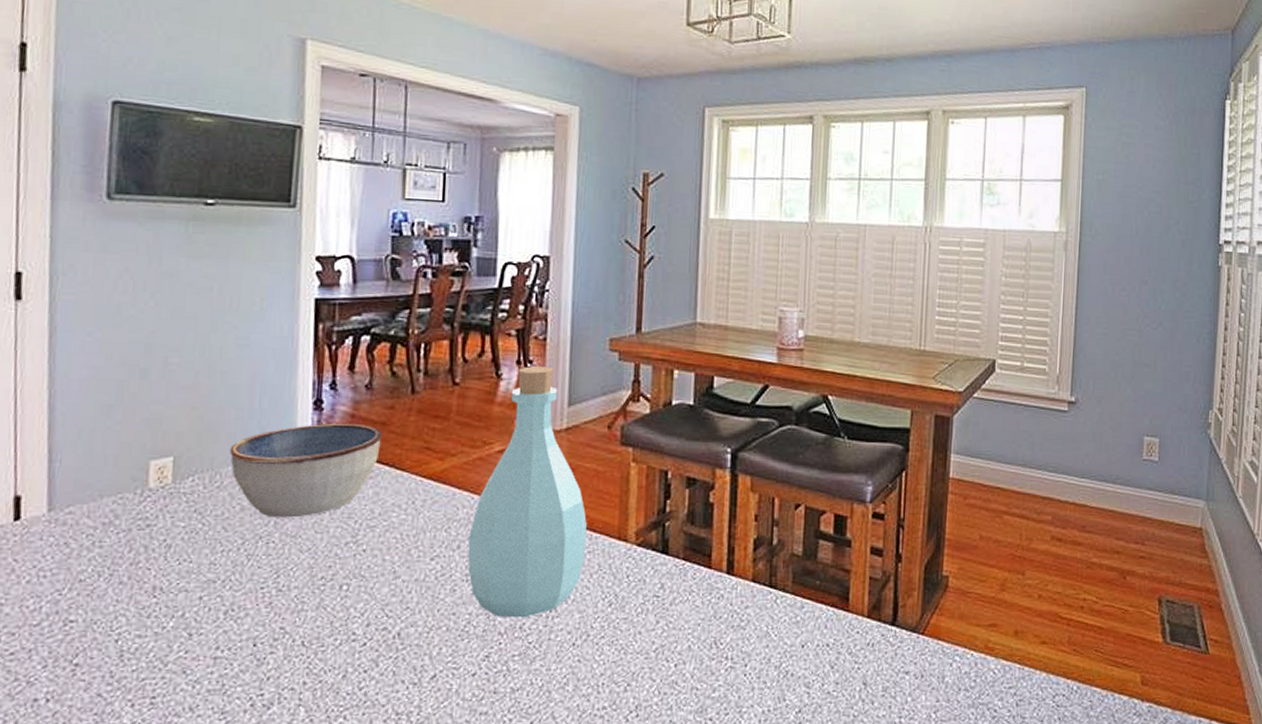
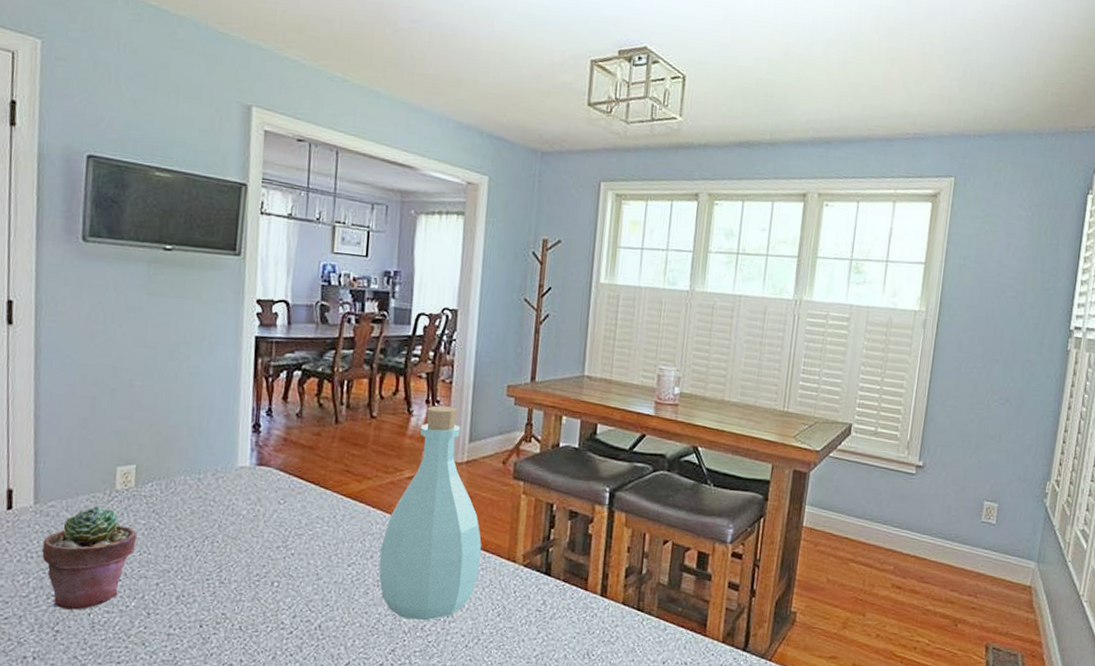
potted succulent: none [57,510,175,637] -> present [42,506,137,610]
bowl: present [230,423,382,518] -> none [182,444,309,523]

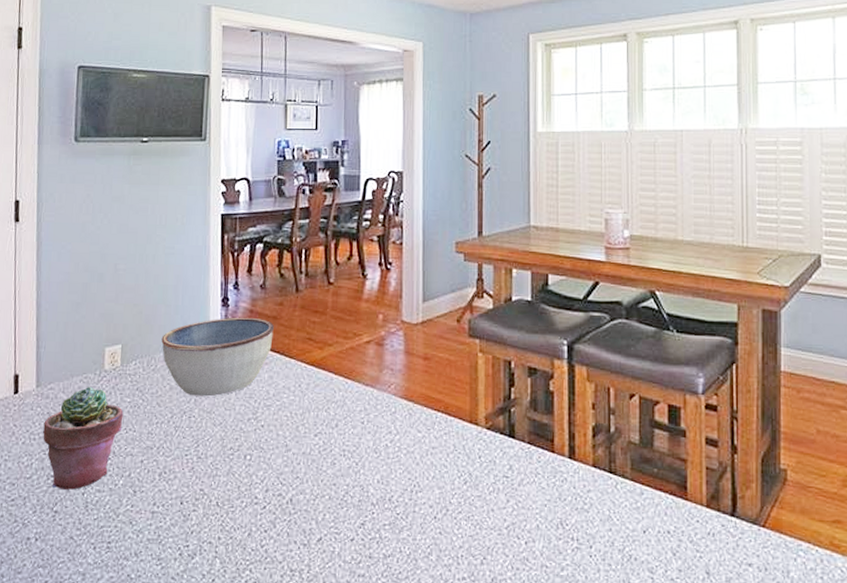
bowl: none [182,444,309,523] -> present [161,317,274,397]
bottle: present [379,405,482,621] -> none [344,267,442,491]

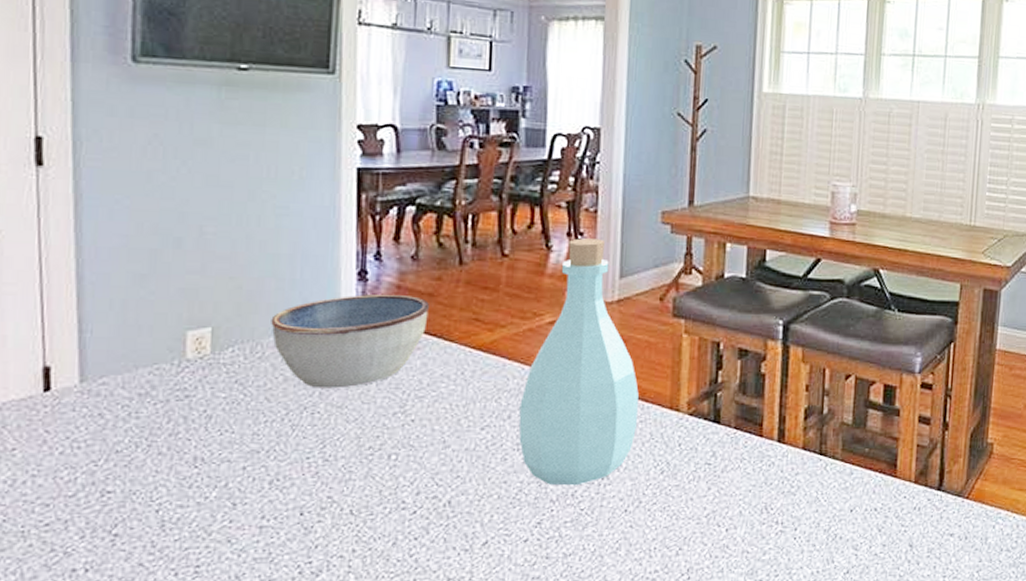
potted succulent: present [43,387,124,490] -> none [92,381,216,507]
bottle: none [344,267,442,491] -> present [518,238,639,486]

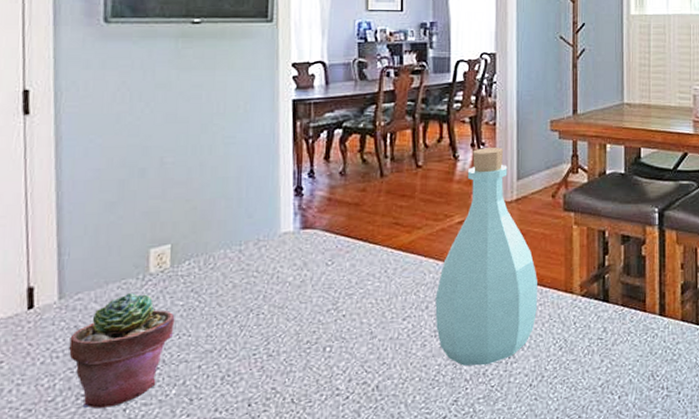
potted succulent: none [92,381,216,507] -> present [69,293,175,409]
bowl: present [271,294,429,389] -> none [221,205,356,292]

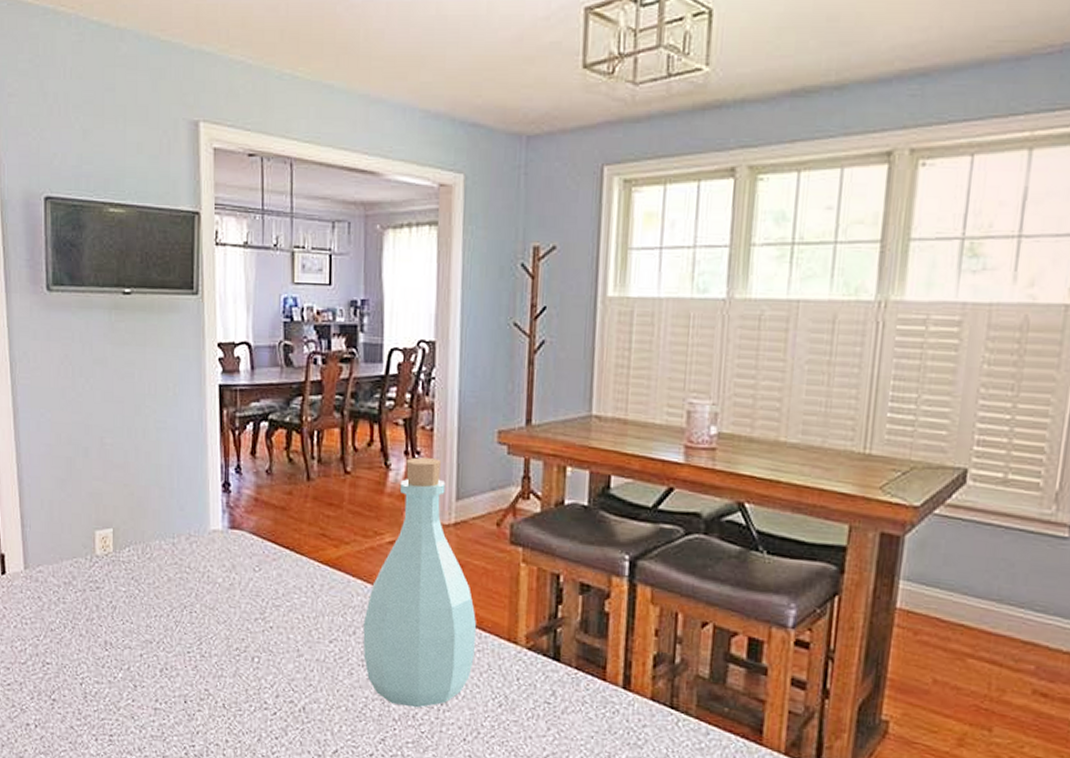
potted succulent: present [69,293,175,409] -> none [35,572,119,679]

